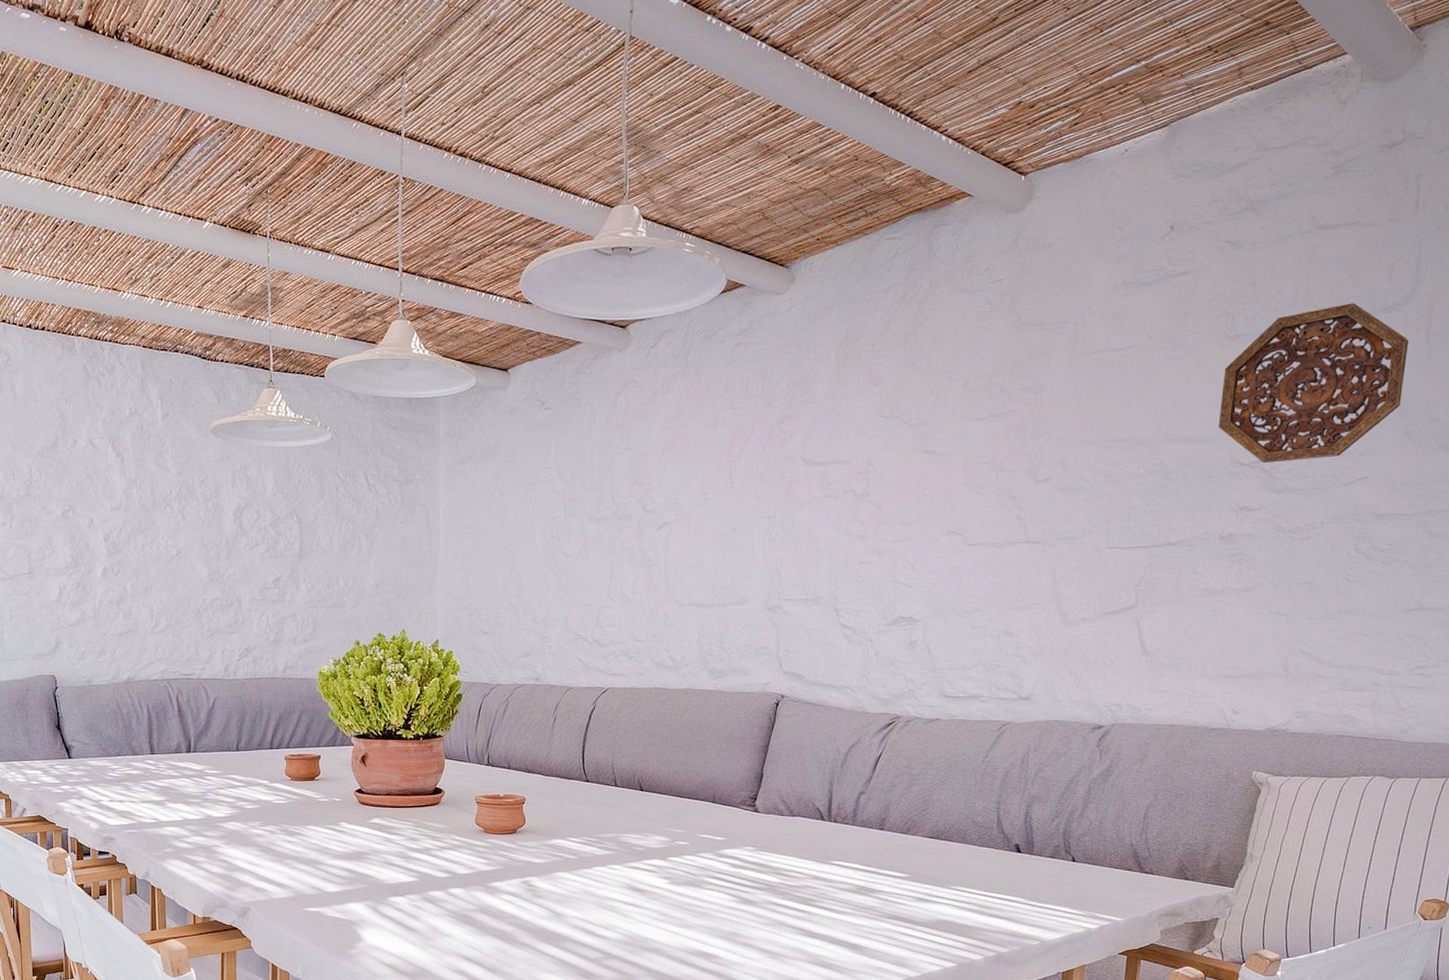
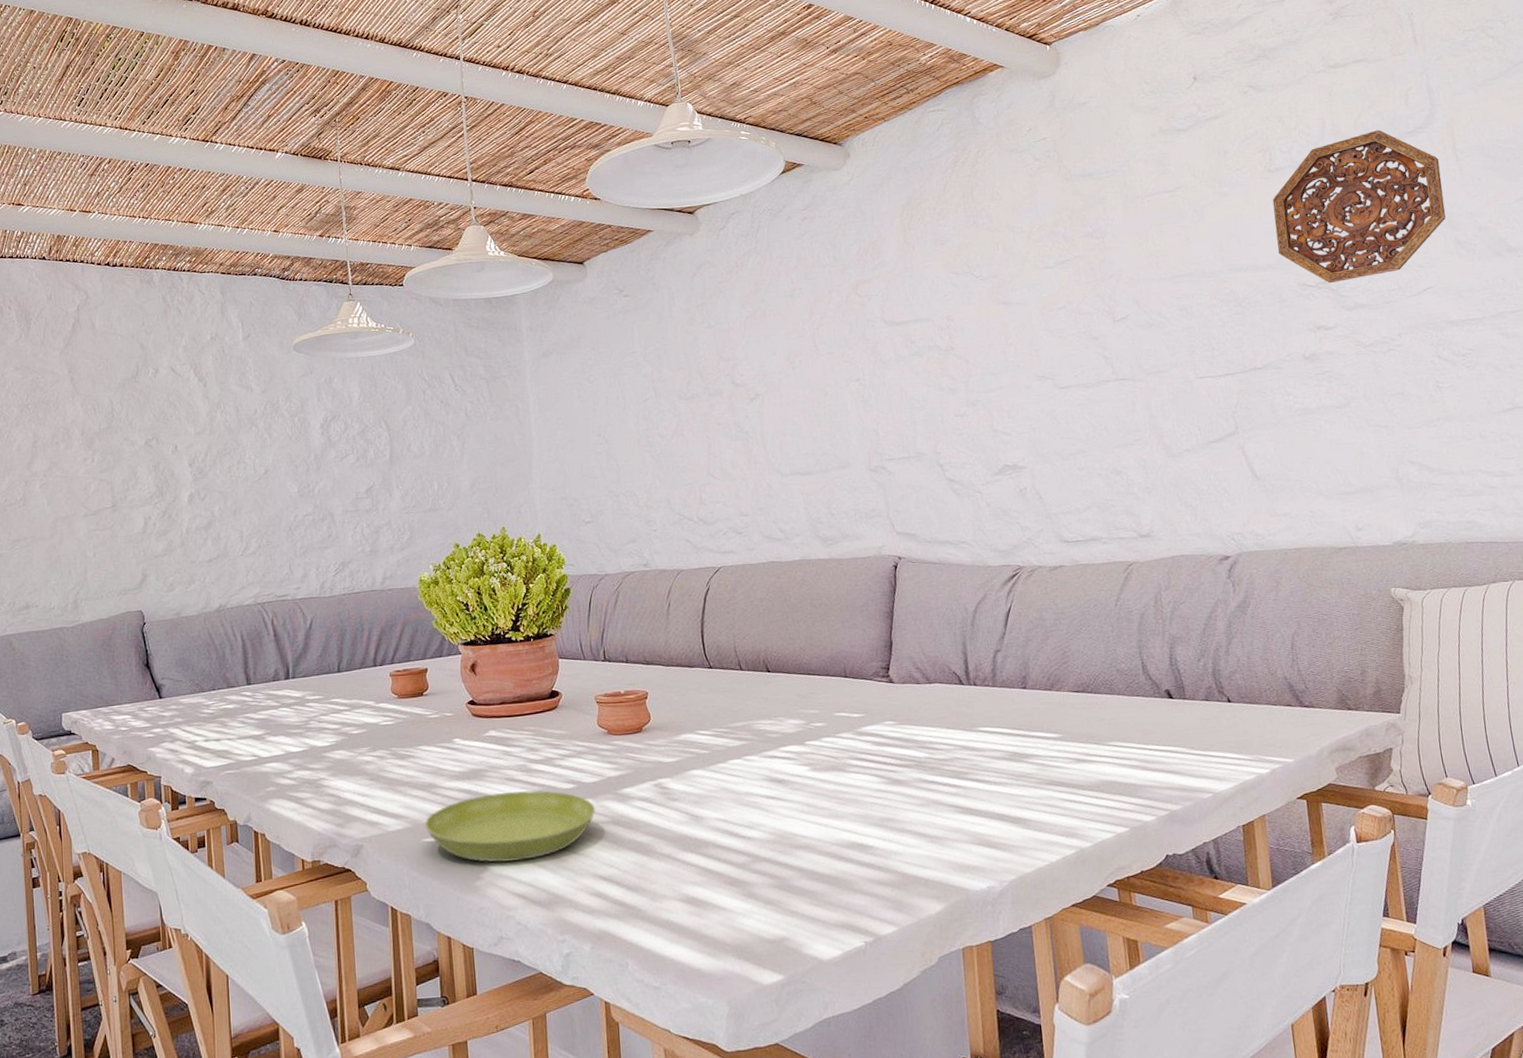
saucer: none [307,874,466,937] -> present [424,790,596,863]

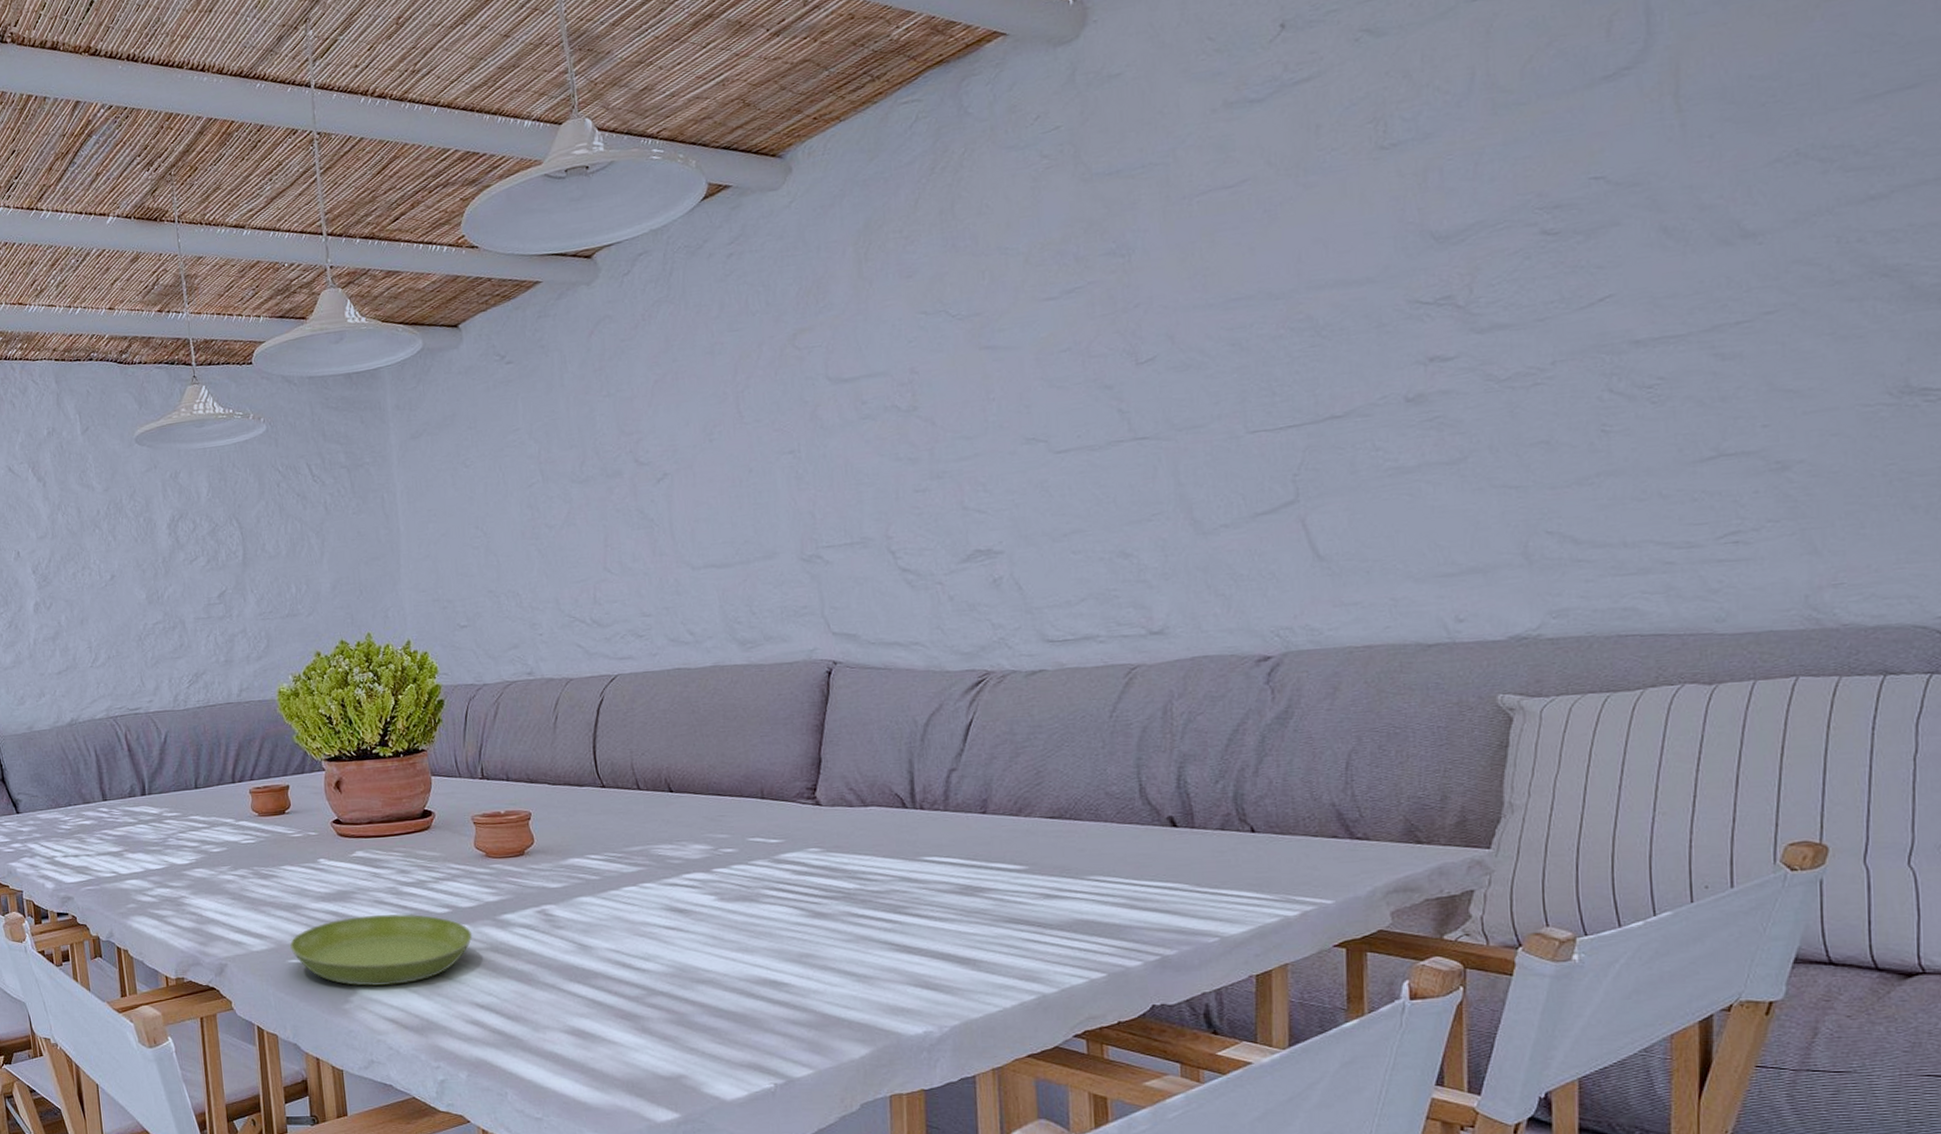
decorative platter: present [1272,130,1446,284] -> none [1381,76,1650,299]

